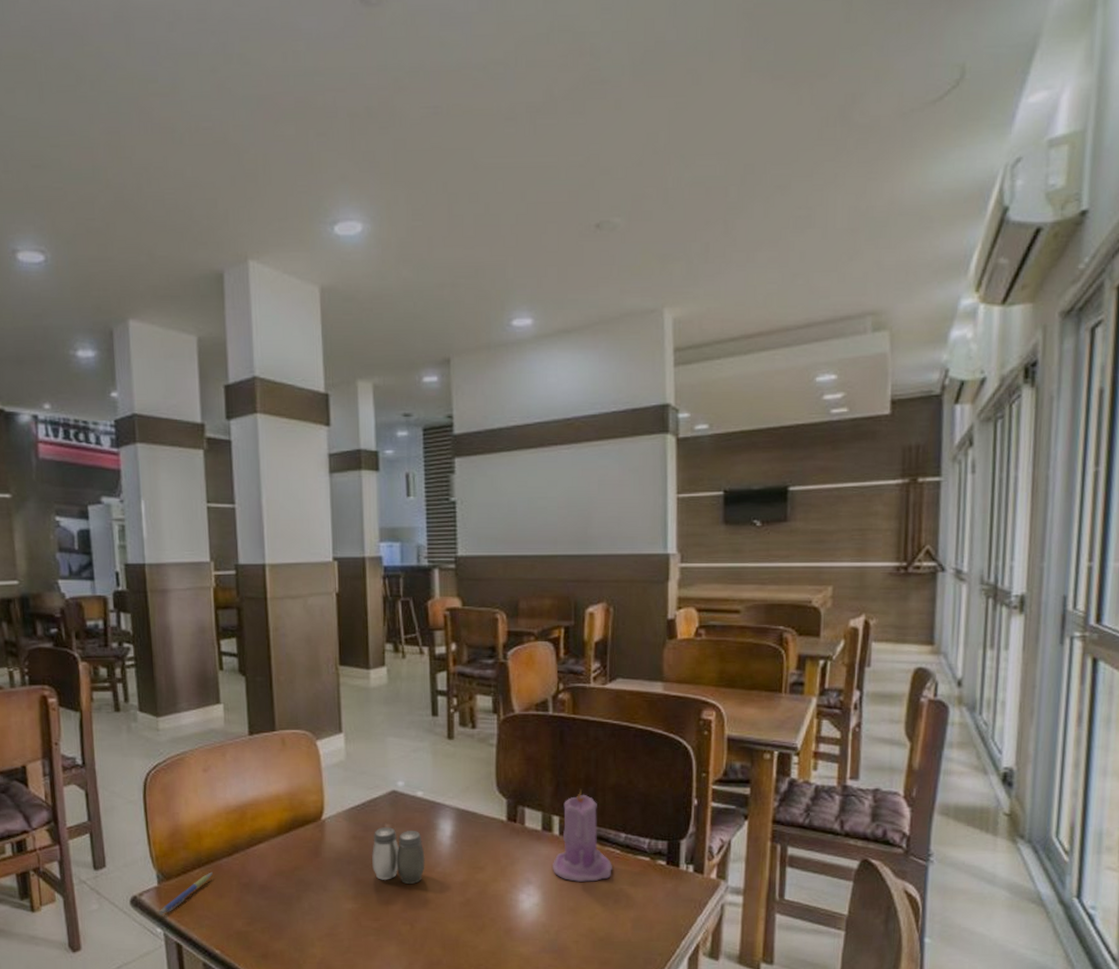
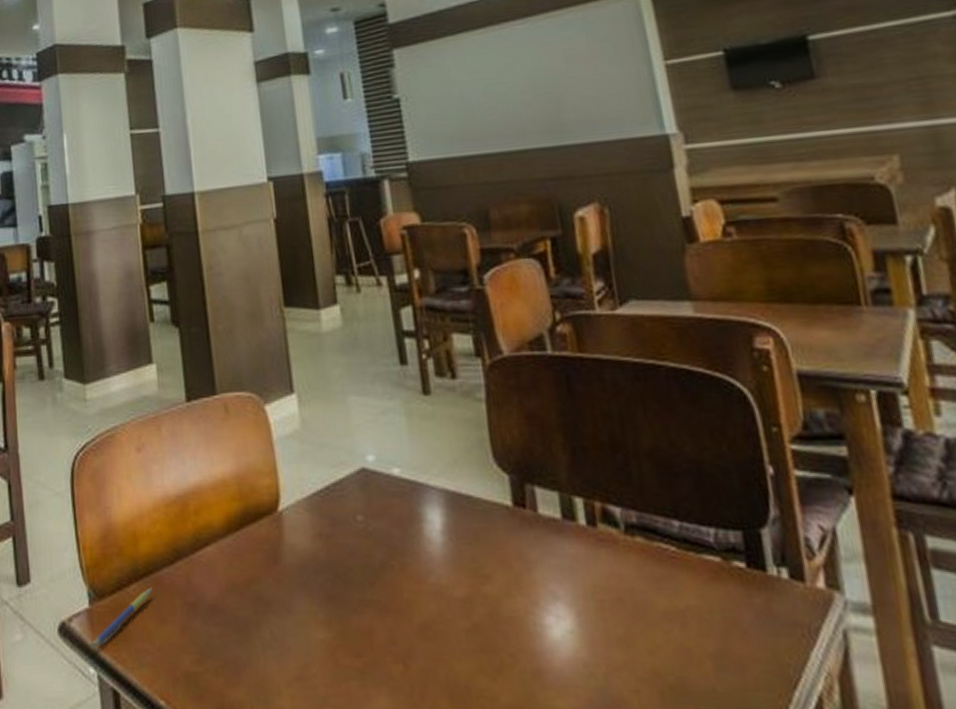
salt and pepper shaker: present [372,827,425,885] -> none [343,520,414,603]
candle: present [553,789,612,882] -> none [584,457,670,596]

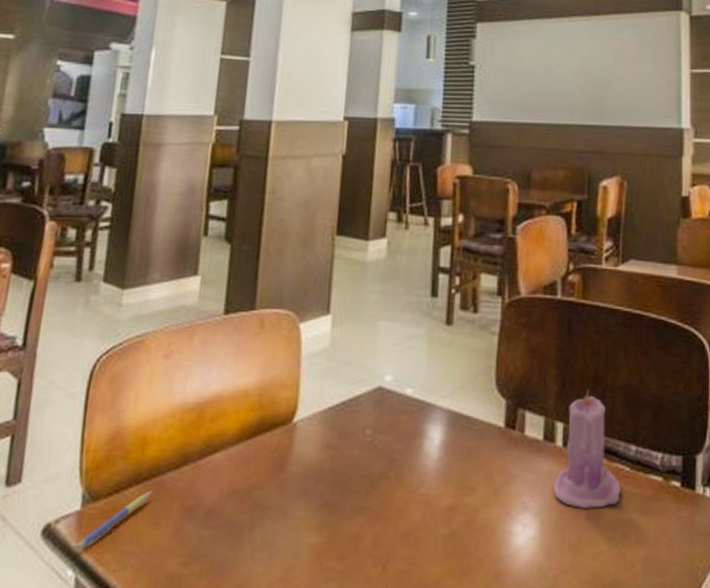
candle: none [584,457,670,596] -> present [553,389,621,509]

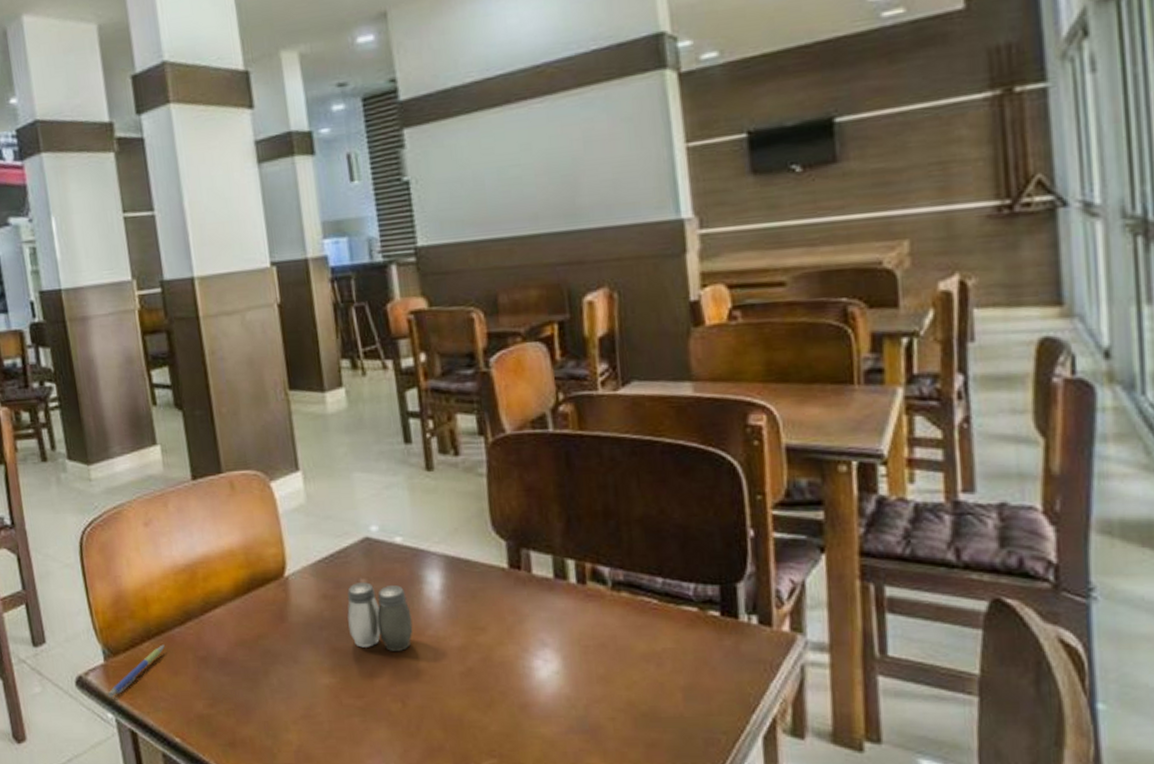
salt and pepper shaker: none [345,433,408,510] -> present [347,582,413,652]
candle: present [553,389,621,509] -> none [572,524,650,642]

